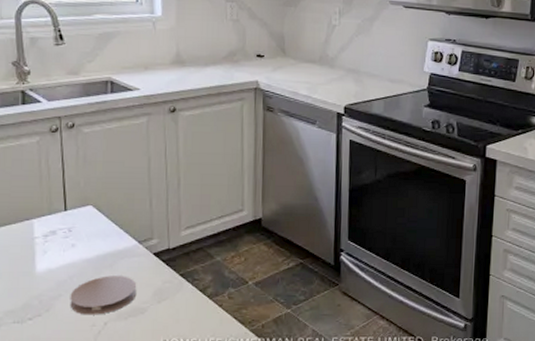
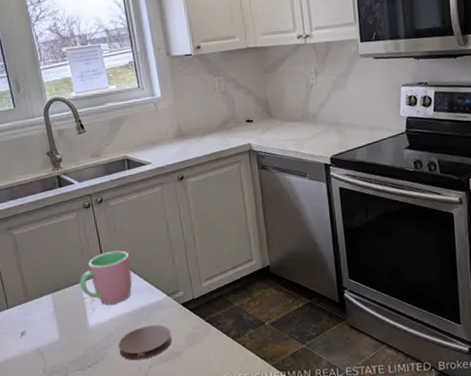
cup: none [31,185,98,248] -> present [79,250,132,305]

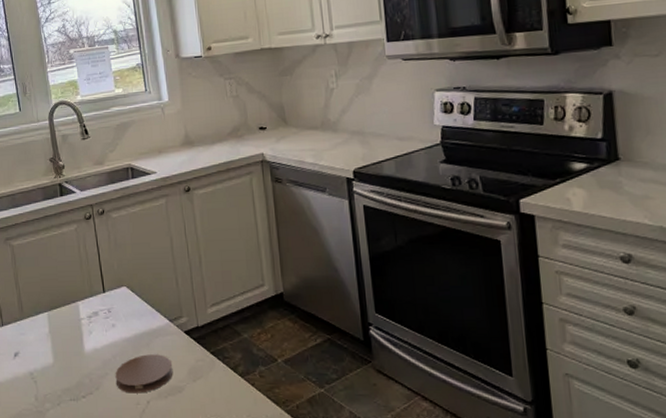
cup: present [79,250,132,305] -> none [77,267,132,328]

